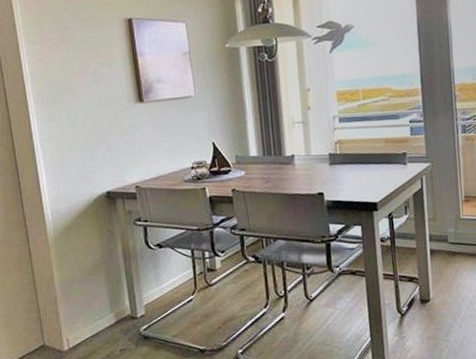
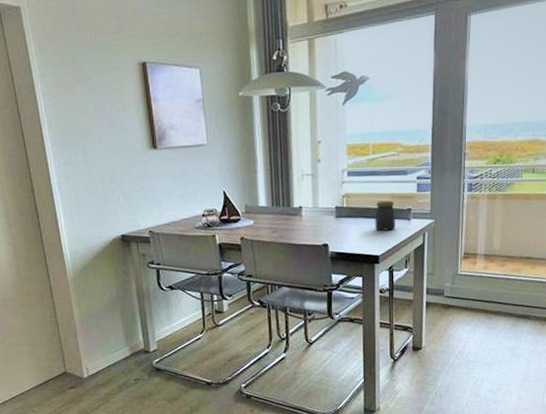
jar: none [369,145,392,177] -> present [374,200,396,231]

